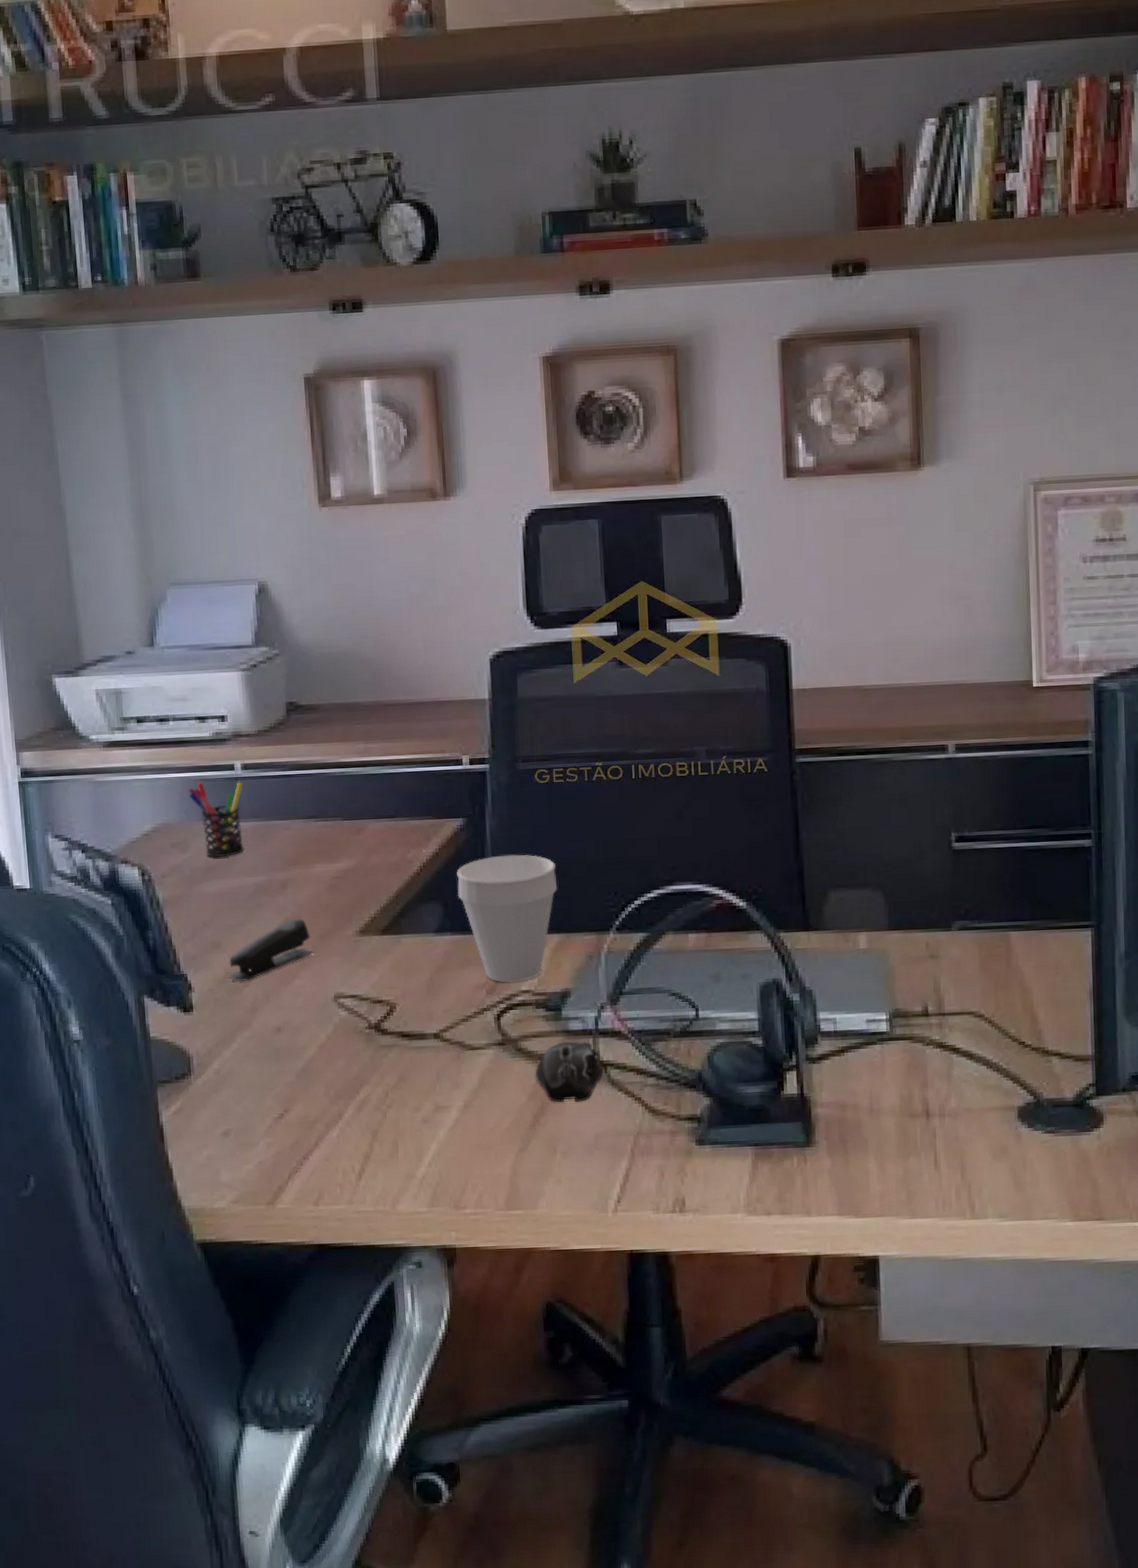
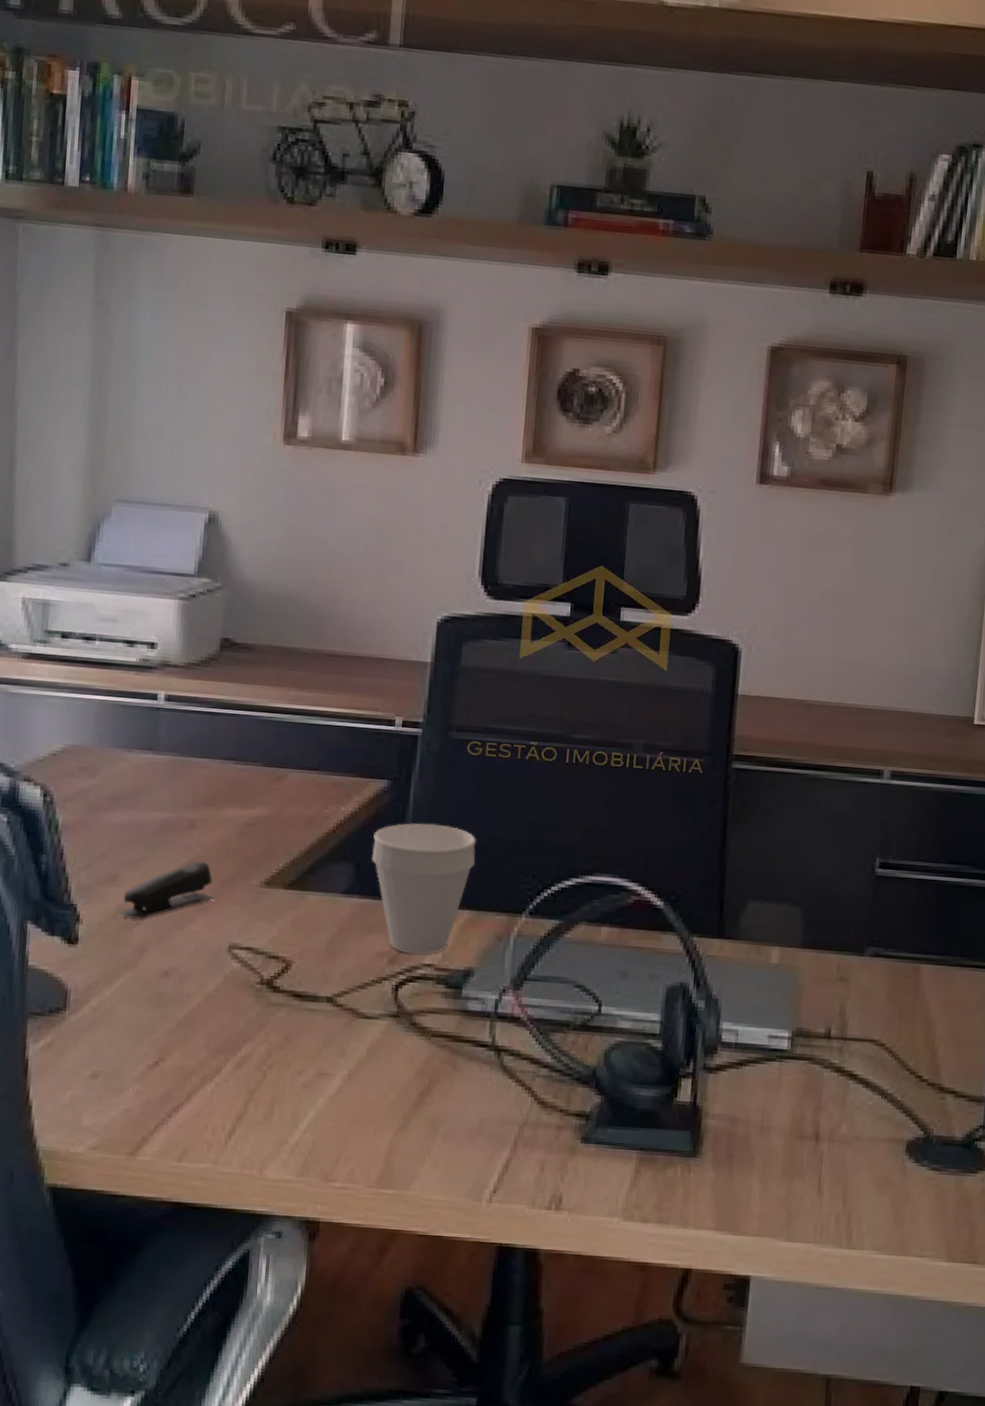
pen holder: present [187,781,245,857] -> none [105,707,165,788]
computer mouse: present [535,1041,604,1103] -> none [426,1021,498,1085]

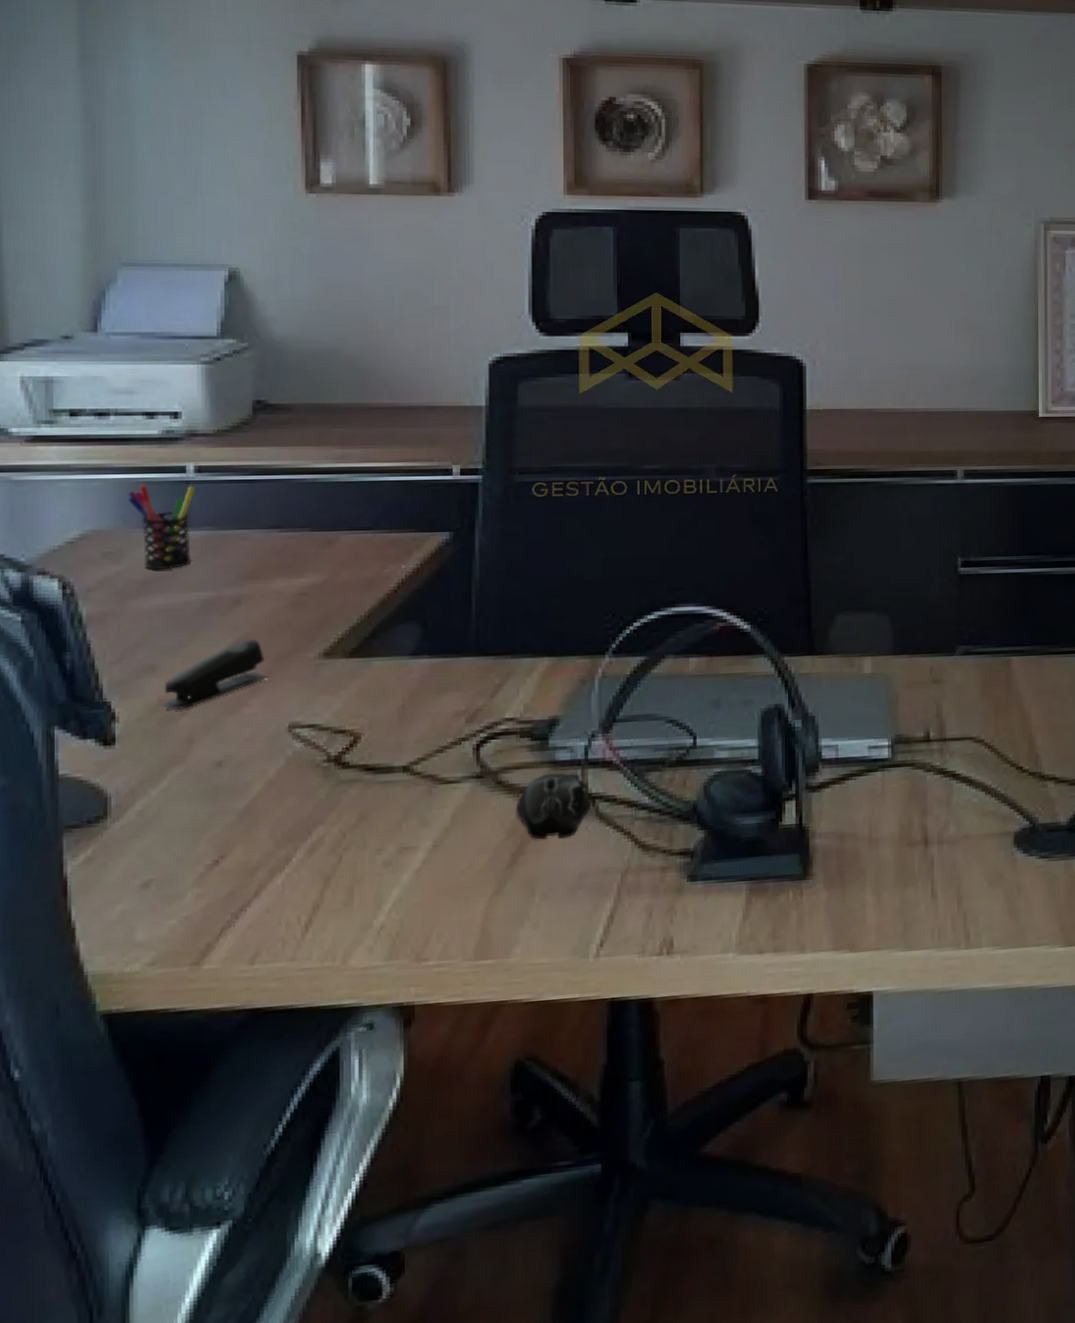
pen holder: none [105,707,165,788] -> present [127,484,196,569]
cup: present [371,823,477,955] -> none [438,572,551,710]
computer mouse: none [426,1021,498,1085] -> present [515,773,592,840]

